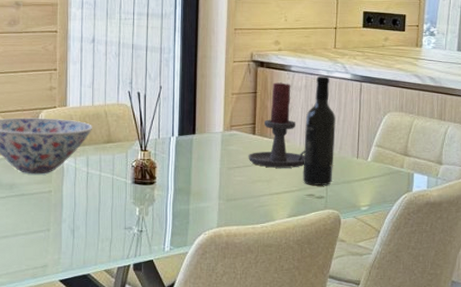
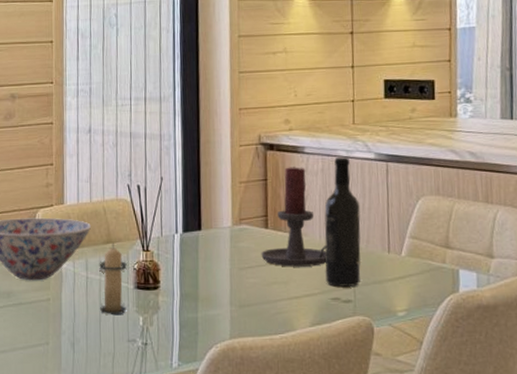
candle: none [98,142,127,205] -> present [99,243,128,314]

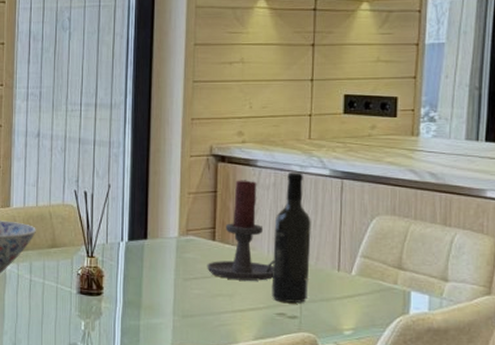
candle: present [99,243,128,314] -> none [41,247,72,318]

